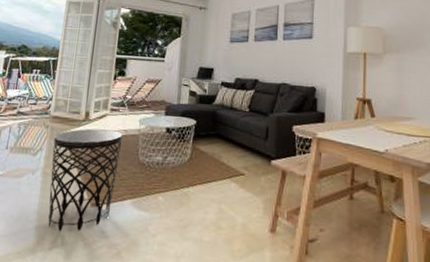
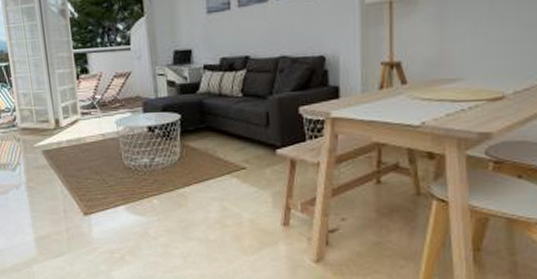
side table: present [47,128,123,232] -> none [29,136,105,242]

